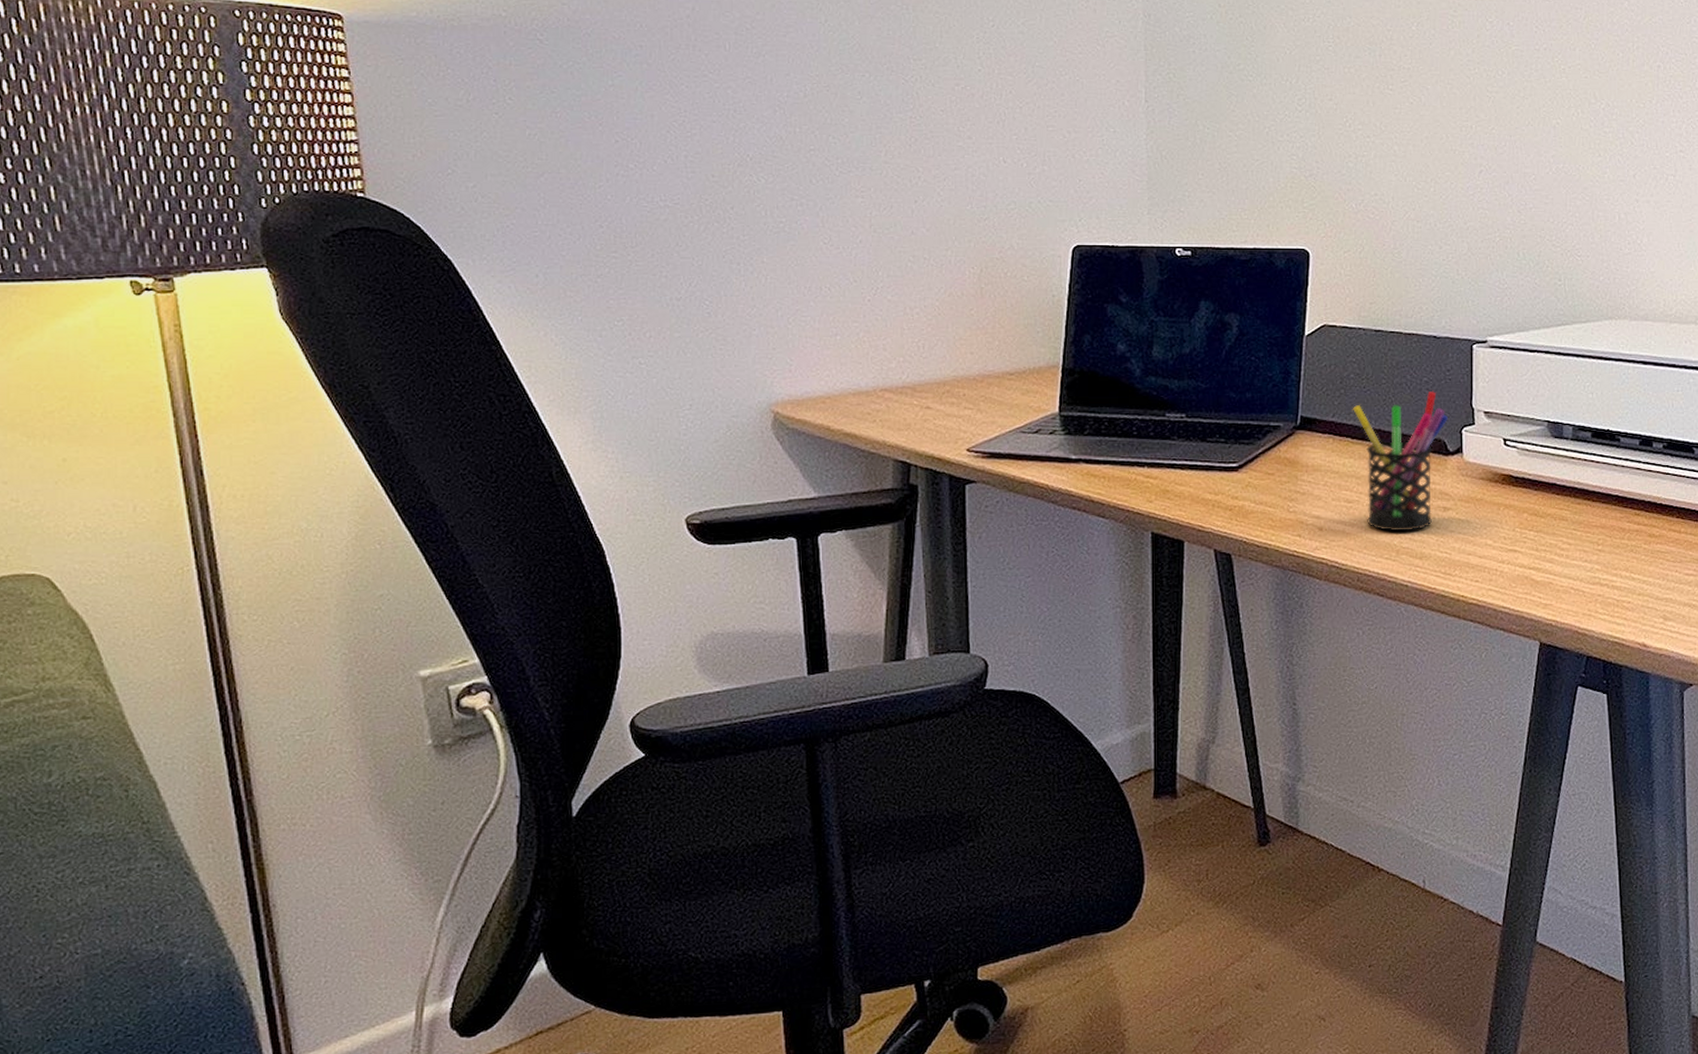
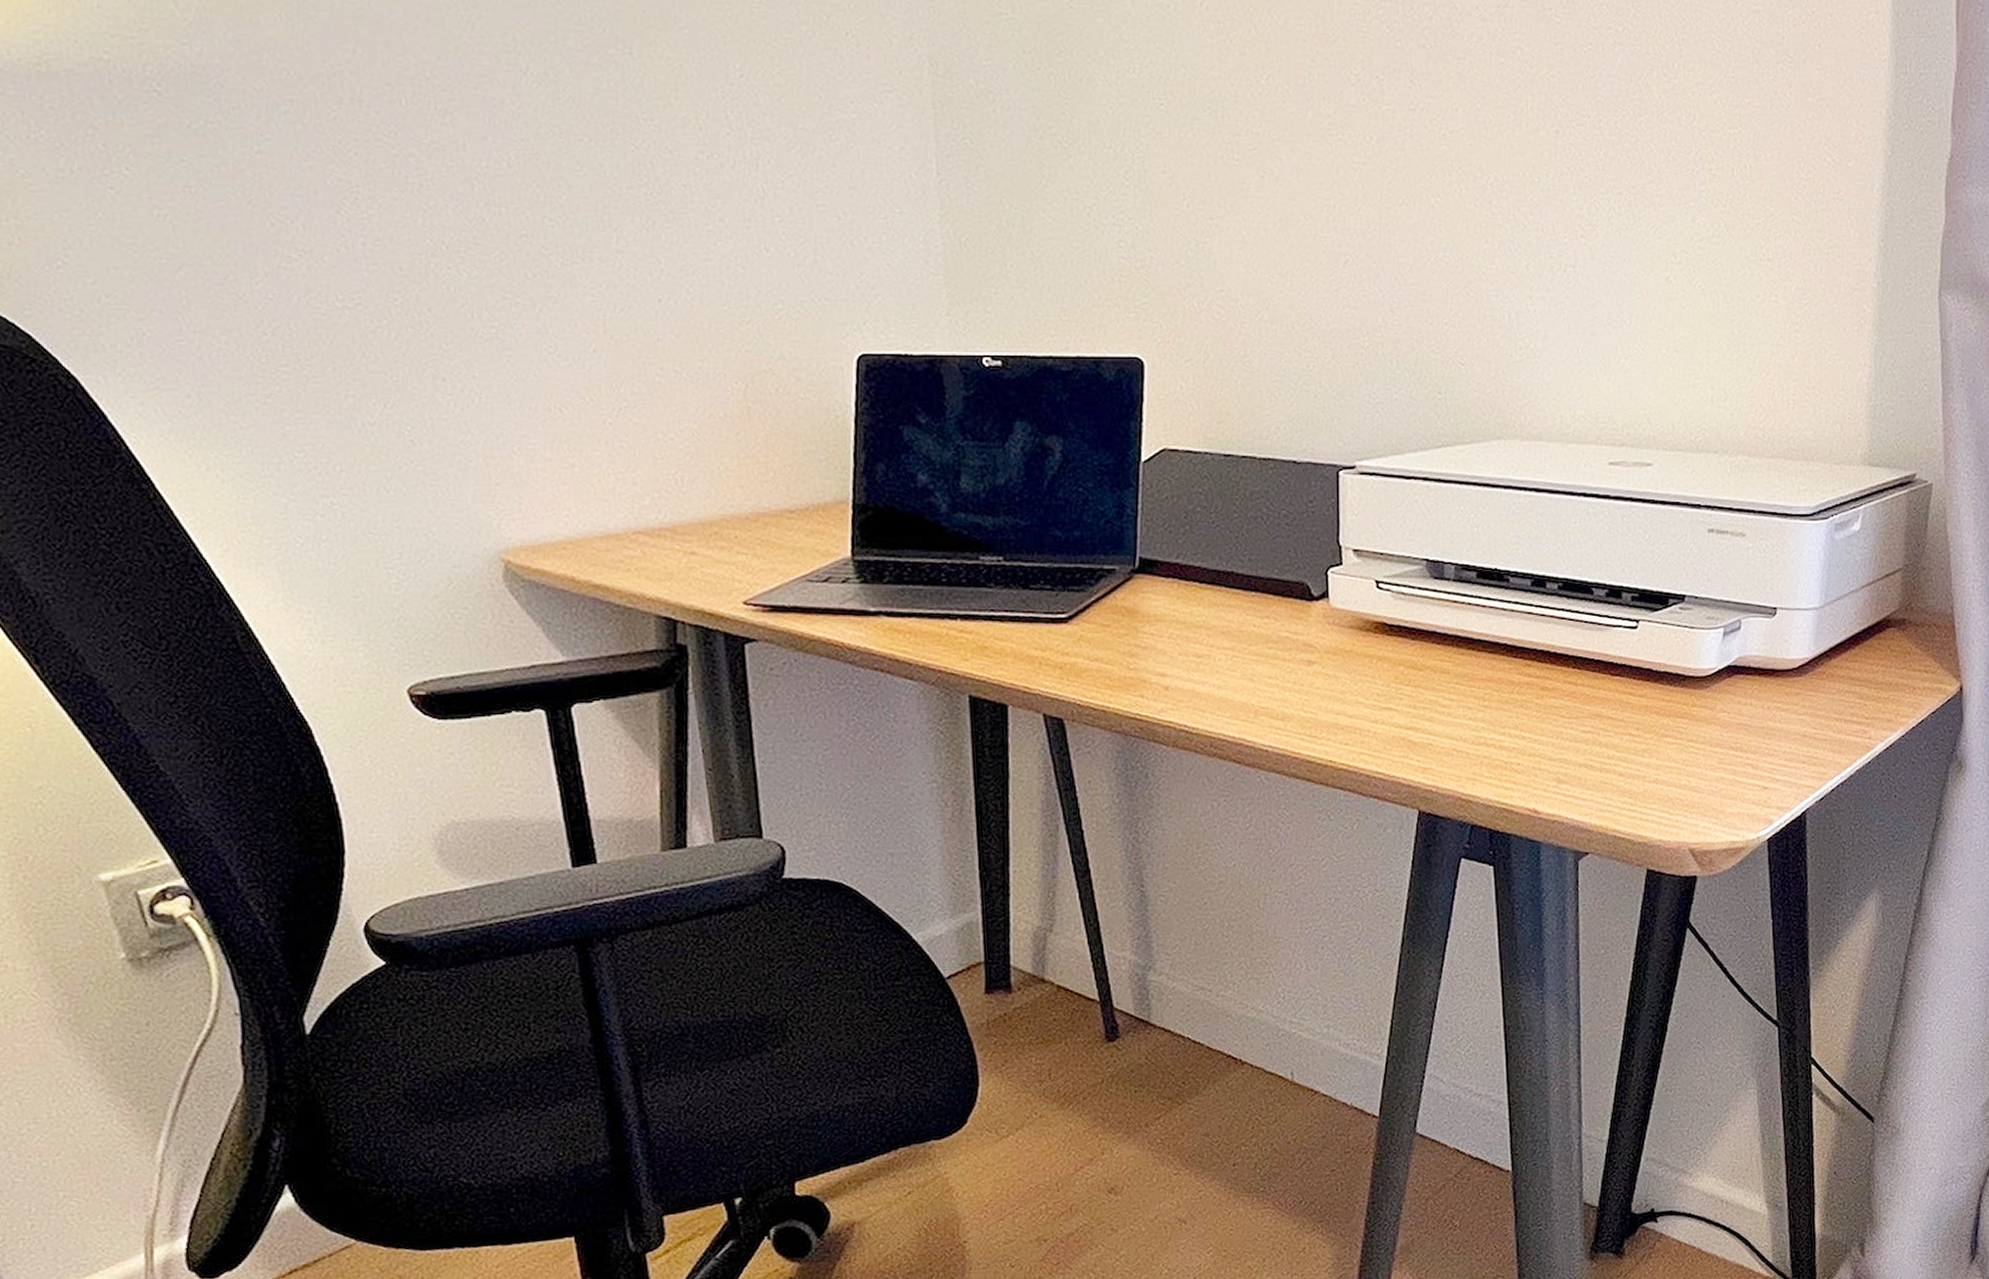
pen holder: present [1352,390,1448,531] -> none [1199,525,1311,689]

